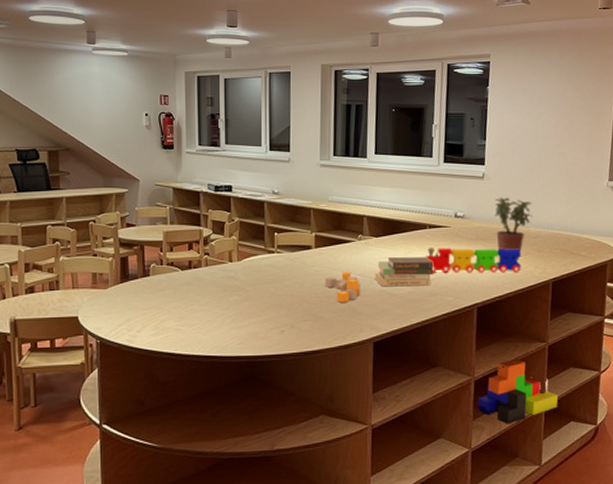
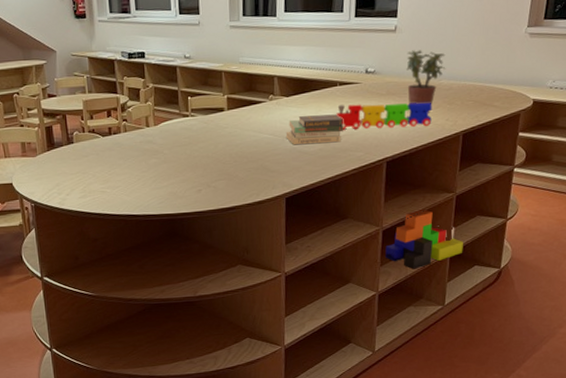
toy blocks: present [325,271,361,303] -> none [238,131,273,162]

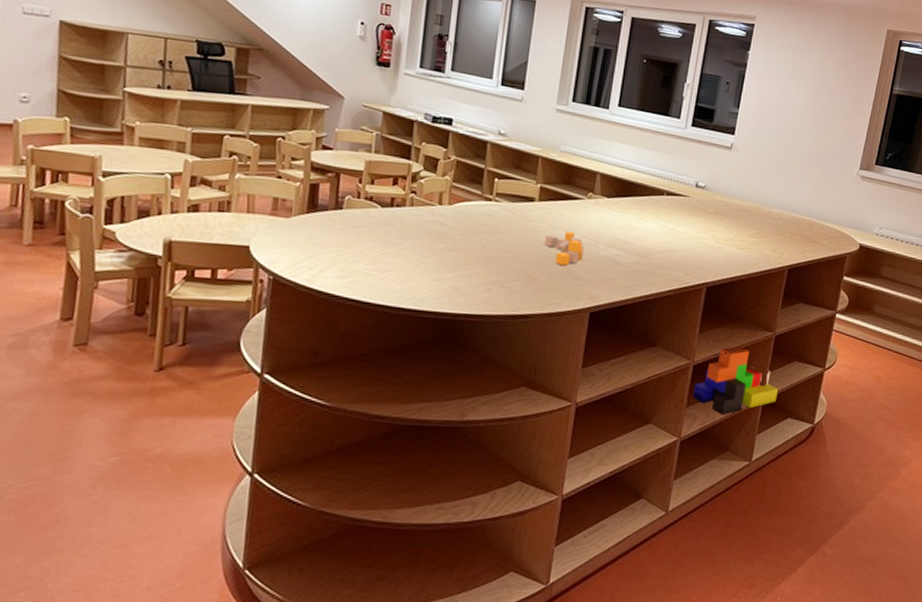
toy blocks: none [238,131,273,162] -> present [544,231,584,265]
books: present [285,114,343,145] -> none [600,222,665,258]
toy train: present [336,102,433,130] -> none [659,215,761,256]
potted plant: present [406,50,446,113] -> none [737,172,779,241]

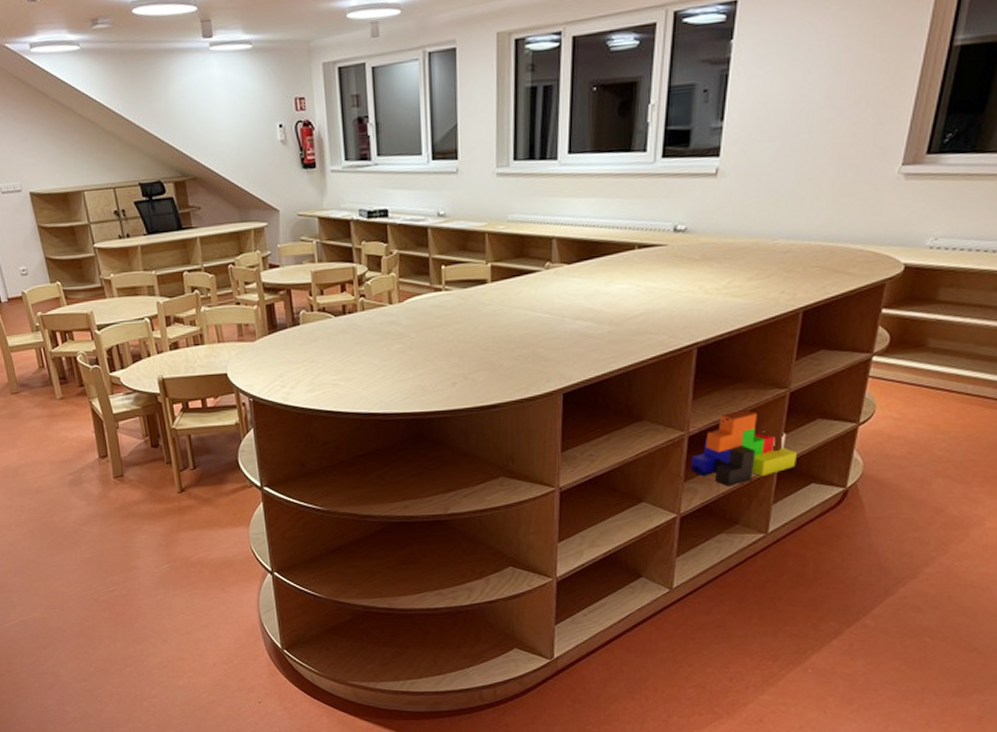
toy blocks: present [544,231,584,265] -> none [503,309,548,347]

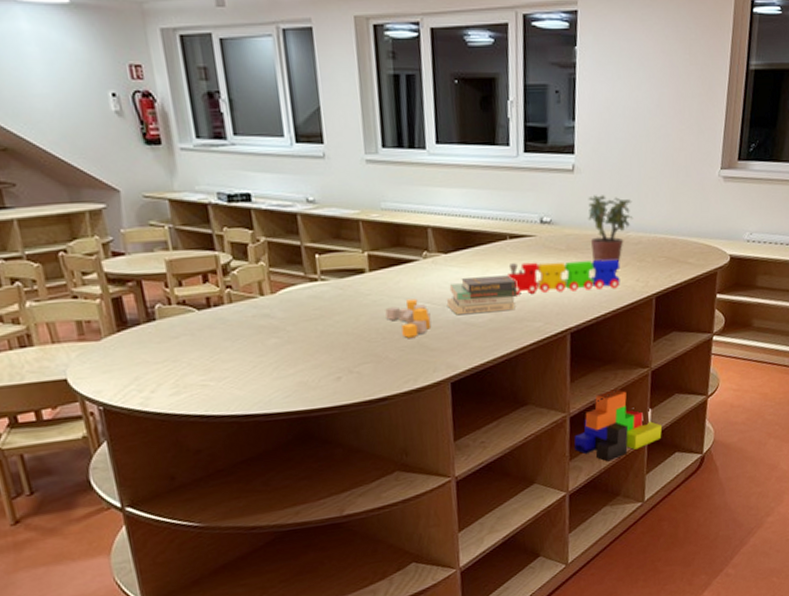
toy blocks: none [503,309,548,347] -> present [385,298,431,338]
books: none [565,286,641,327] -> present [446,275,517,316]
toy train: none [633,269,763,306] -> present [508,259,621,295]
potted plant: none [729,199,784,284] -> present [588,195,634,273]

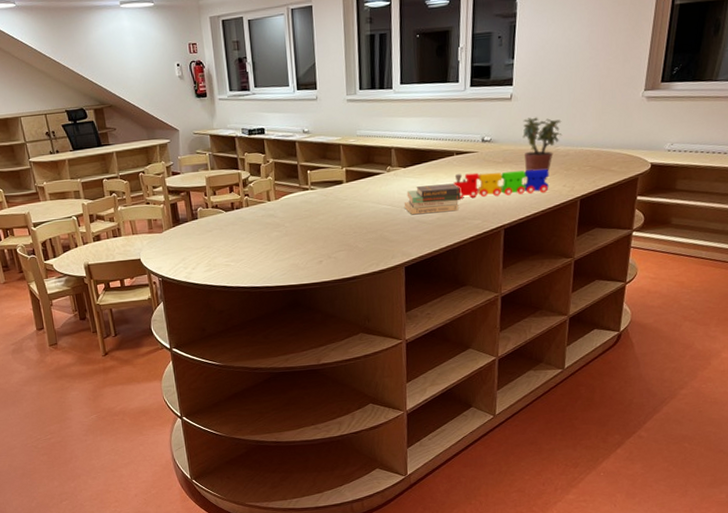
toy blocks: present [385,298,431,338] -> none [357,202,392,232]
toy blocks: present [574,388,663,462] -> none [504,274,583,334]

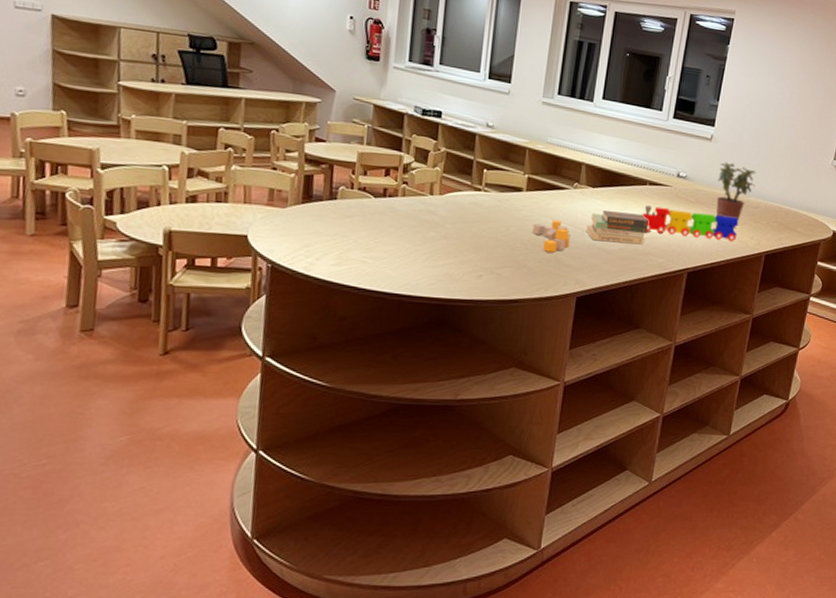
toy blocks: none [357,202,392,232] -> present [532,219,570,253]

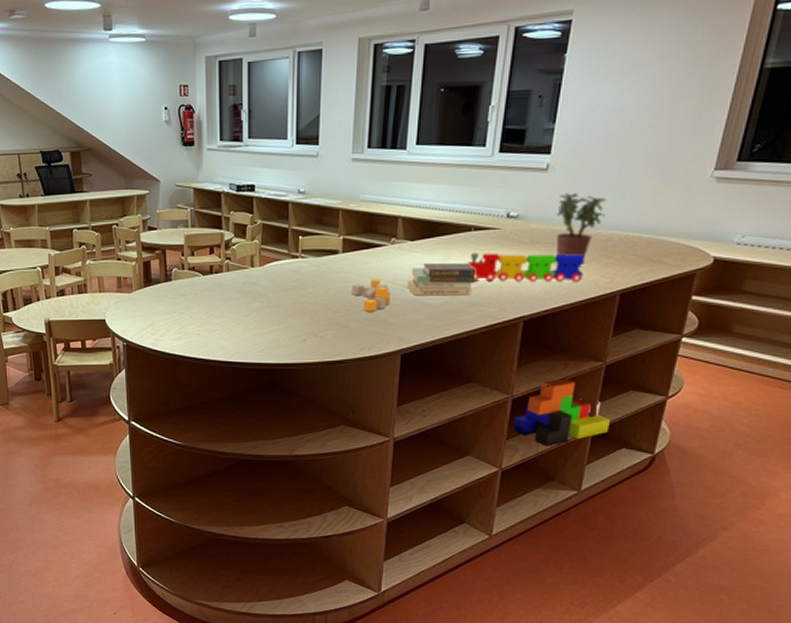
toy blocks: none [675,327,756,392] -> present [513,377,611,447]

